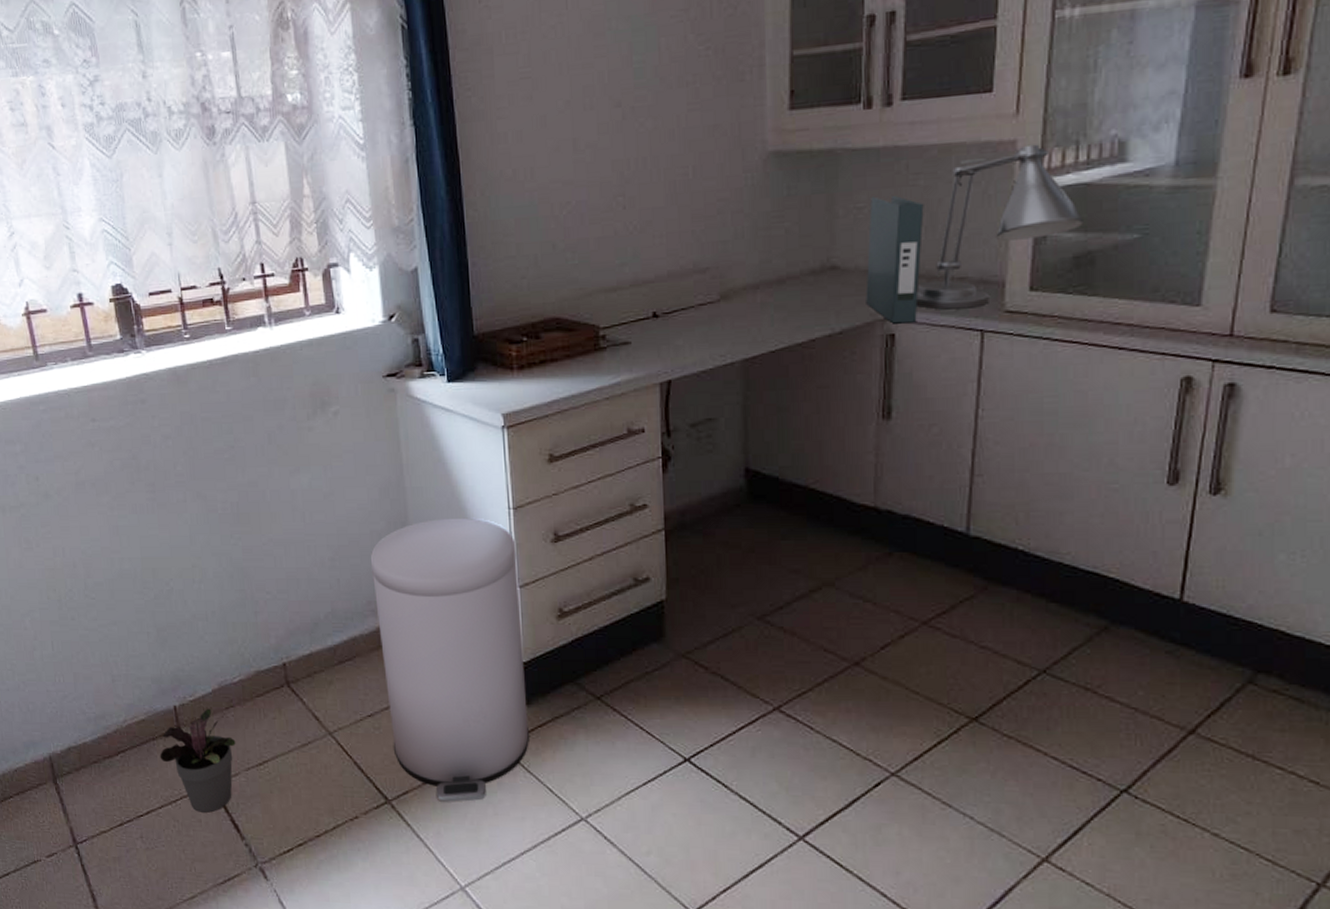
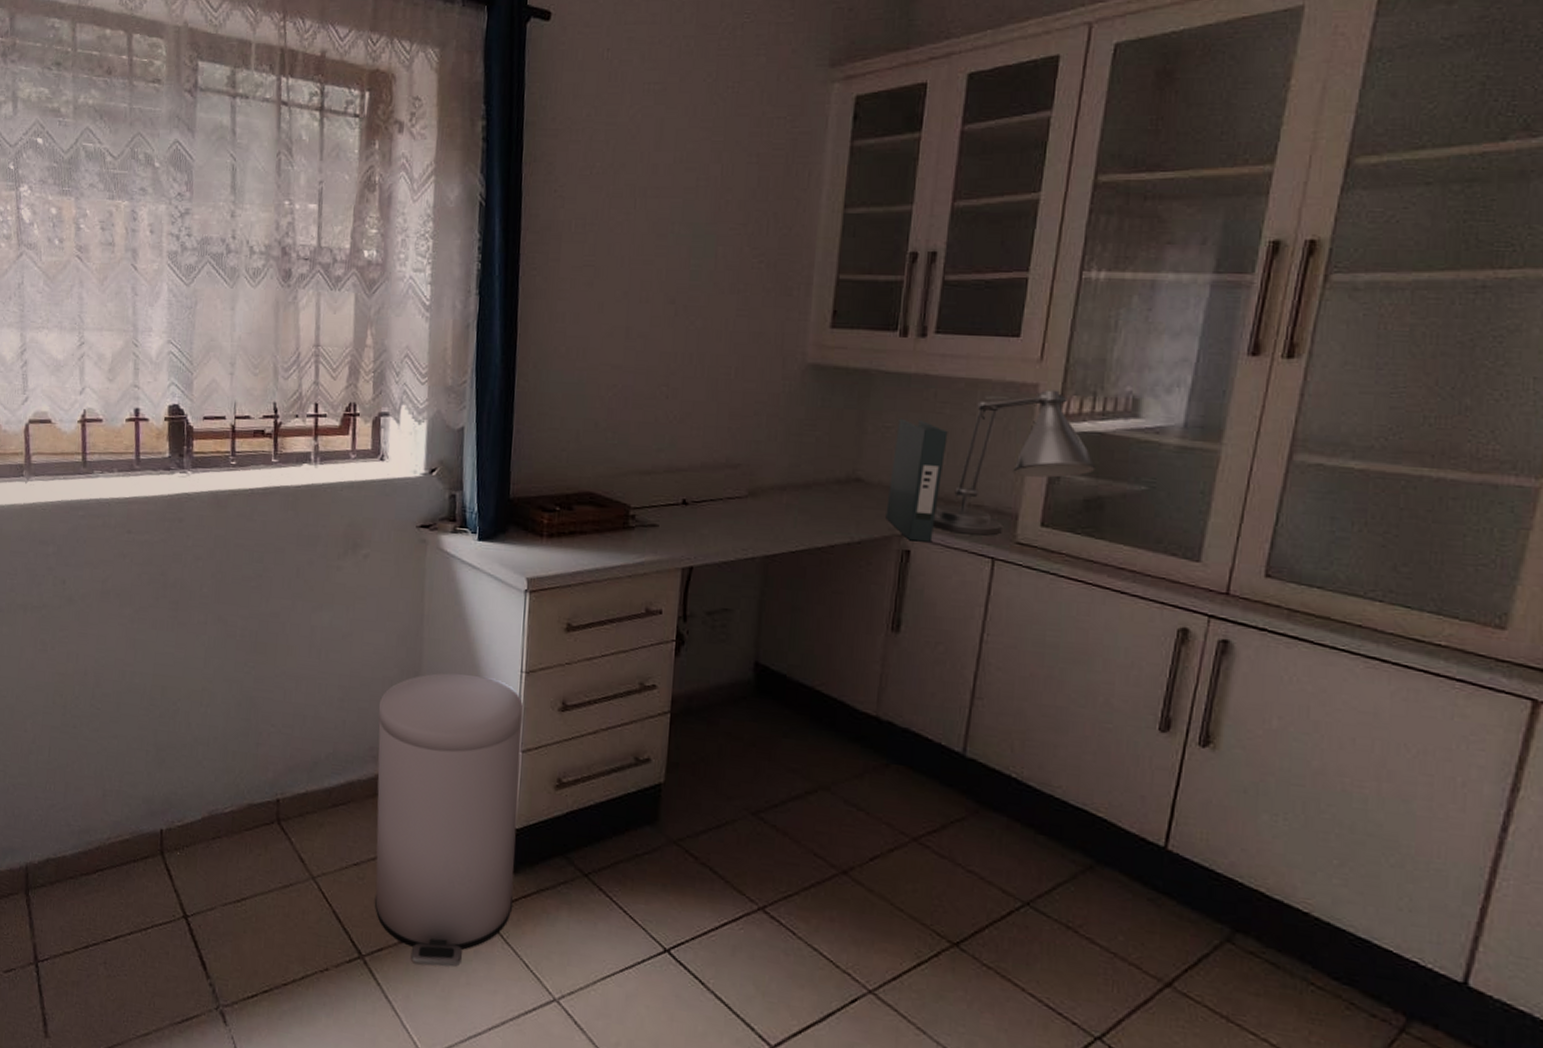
potted plant: present [159,708,236,813] -> none [137,836,217,946]

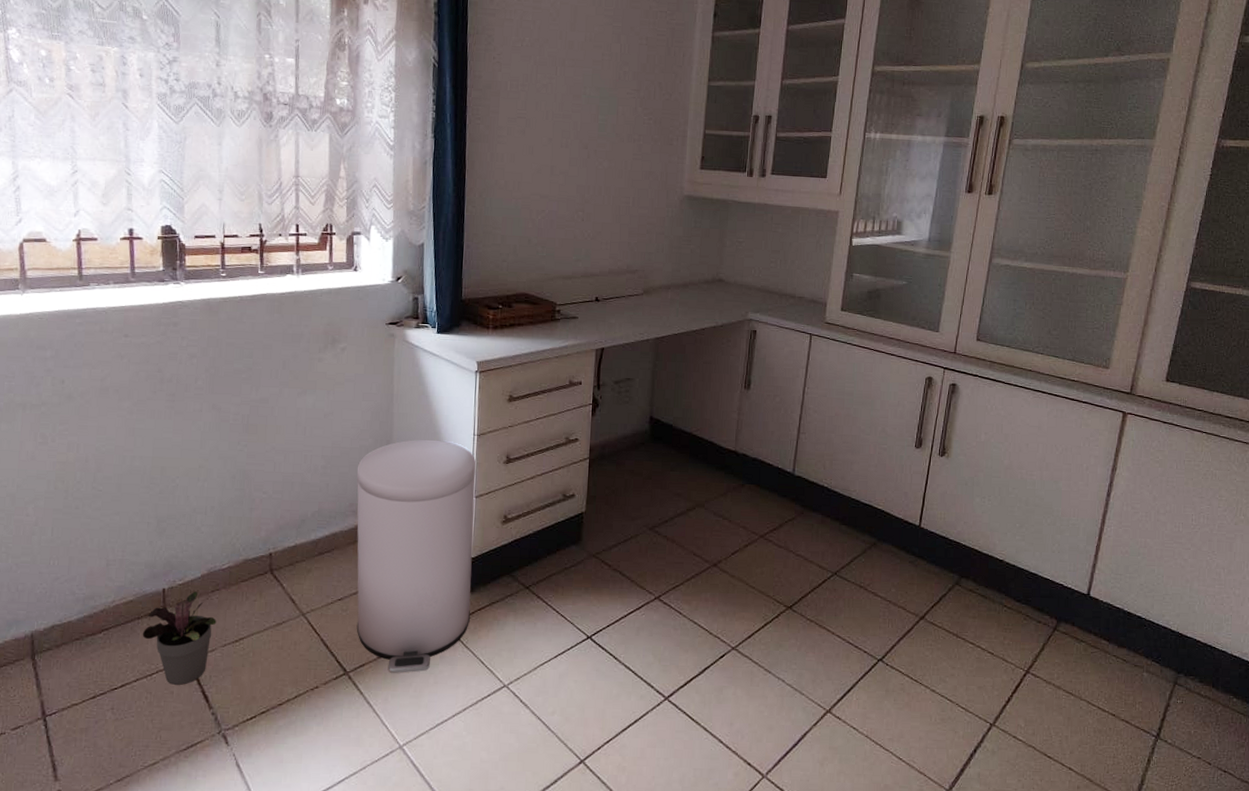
potted plant: none [137,836,217,946] -> present [142,591,217,685]
binder: present [885,418,948,542] -> none [739,235,780,324]
desk lamp: present [932,390,1096,536] -> none [770,215,875,318]

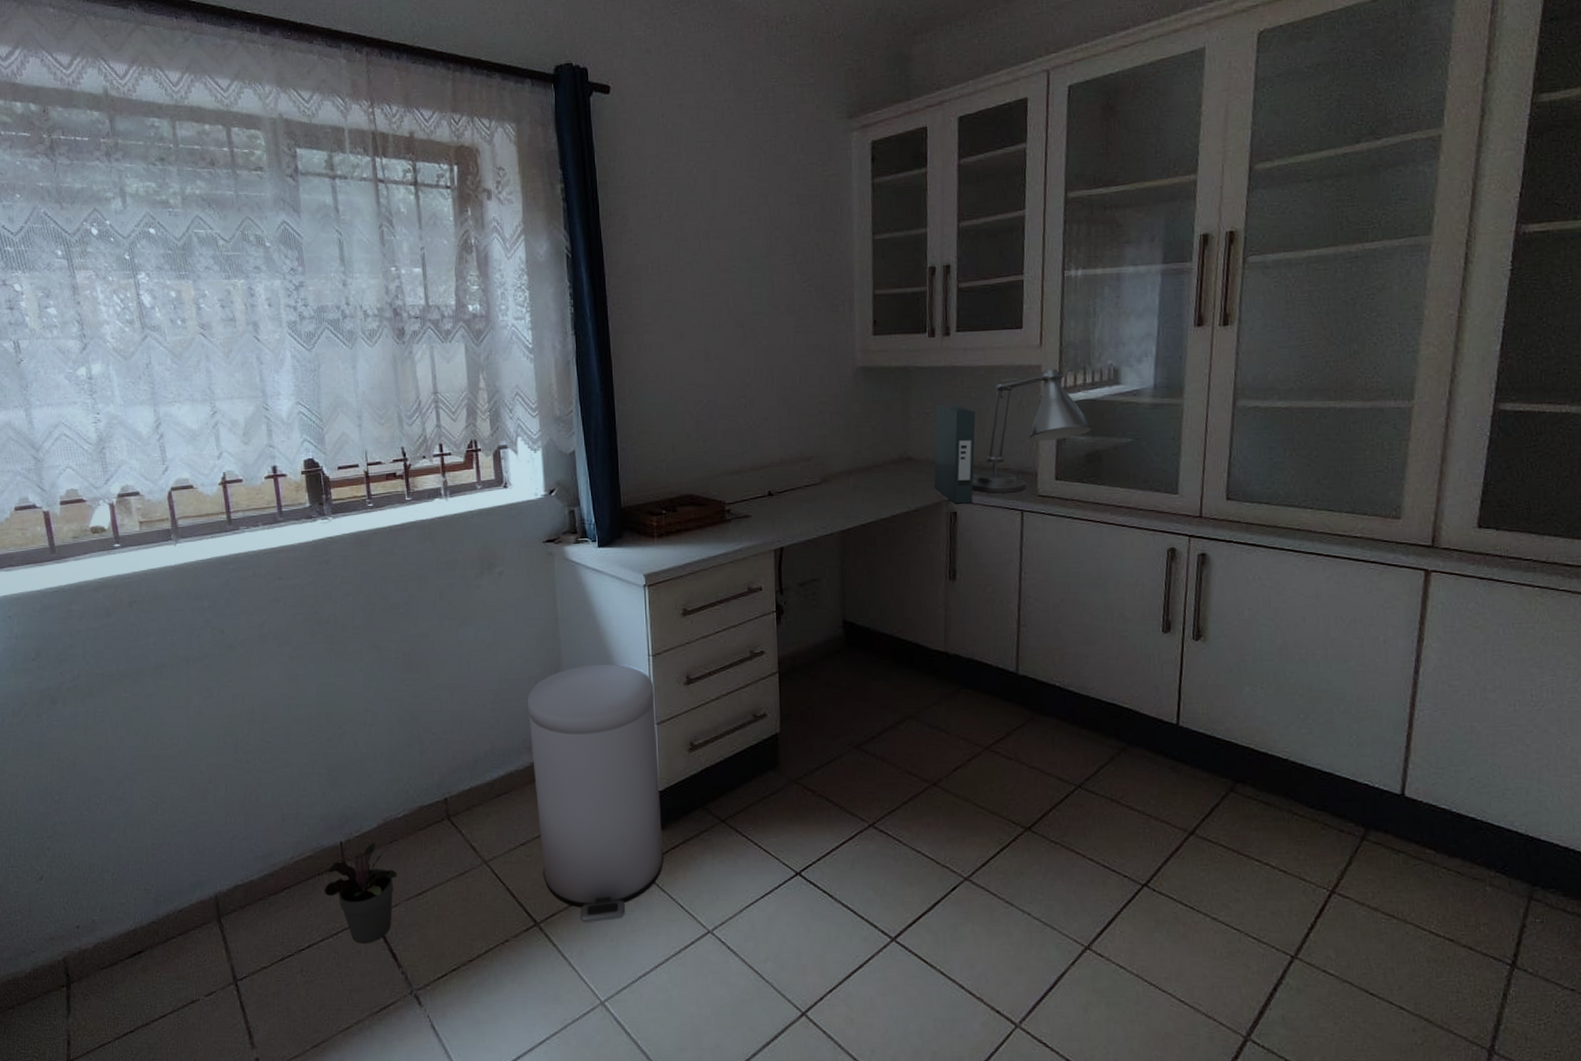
binder: none [739,235,780,324] -> present [934,403,976,504]
desk lamp: none [770,215,875,318] -> present [971,368,1092,494]

